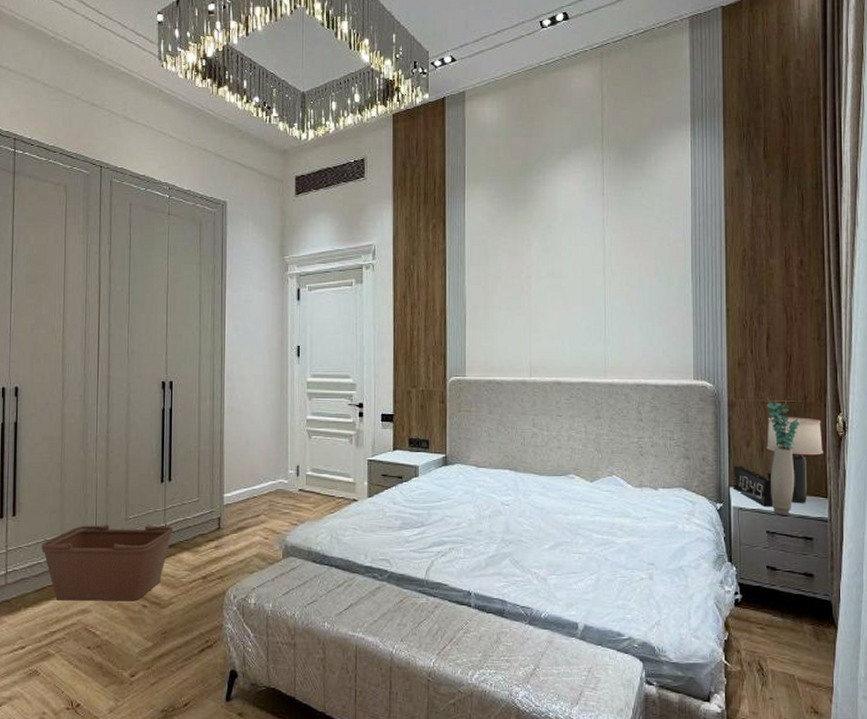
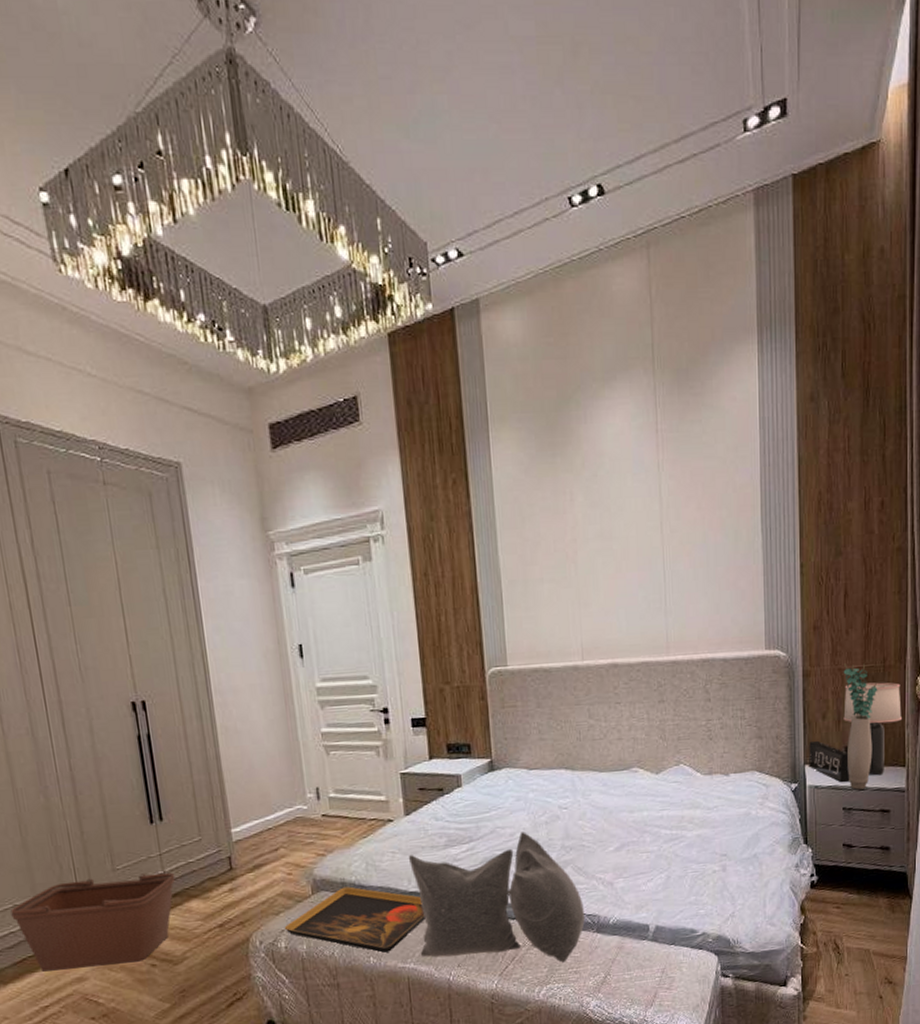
decorative tray: none [255,555,378,619] -> present [284,886,427,952]
cushion: none [367,522,518,650] -> present [408,832,585,963]

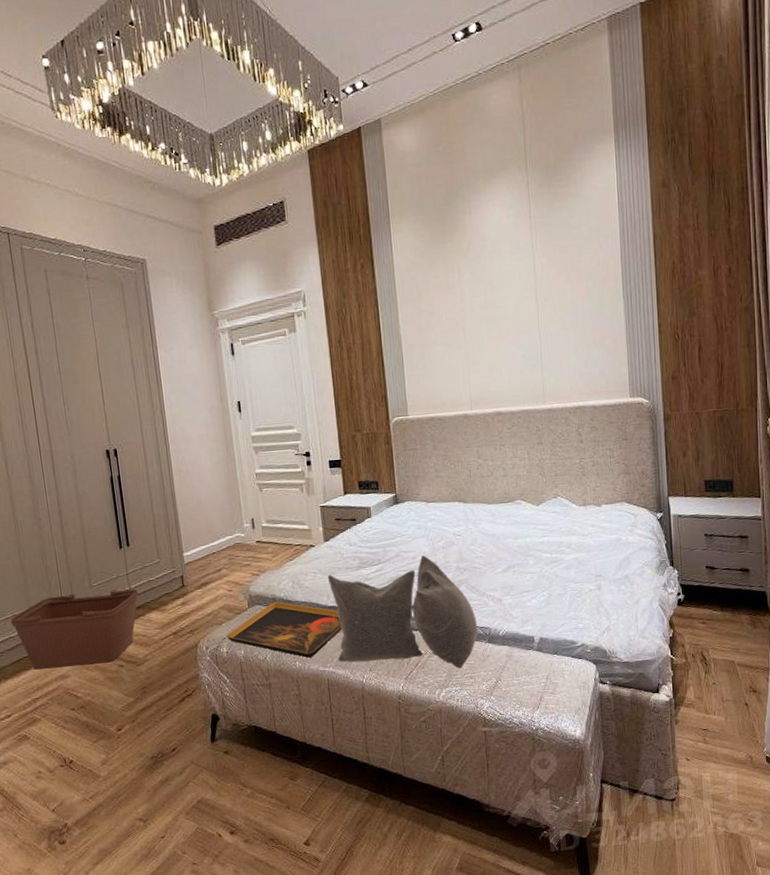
alarm clock: present [809,740,850,782] -> none [671,475,710,512]
vase: present [843,664,878,790] -> none [700,408,732,518]
table lamp: present [843,682,903,776] -> none [702,423,756,506]

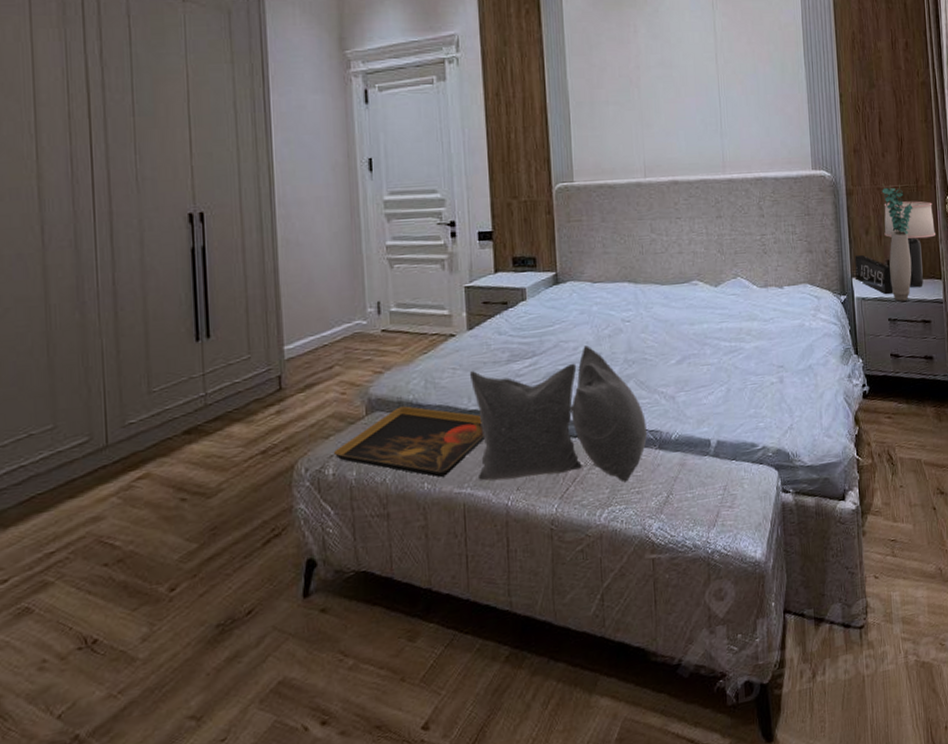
bicycle basket: present [11,589,139,670] -> none [24,394,218,511]
alarm clock: none [671,475,710,512] -> present [855,254,894,294]
vase: none [700,408,732,518] -> present [882,184,913,301]
table lamp: none [702,423,756,506] -> present [884,201,936,288]

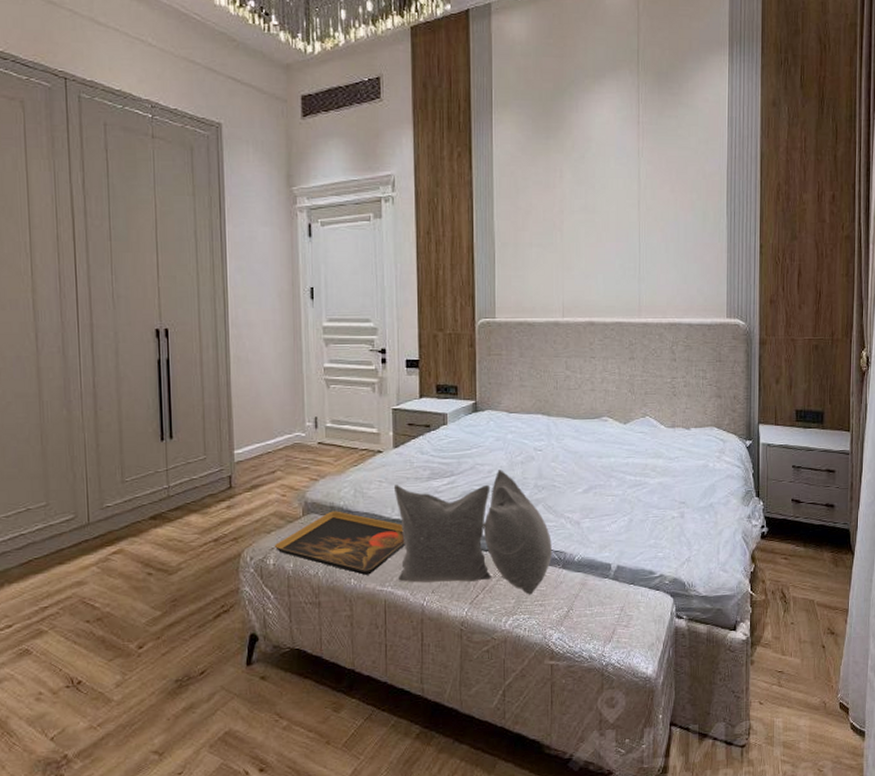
alarm clock: present [855,254,894,294] -> none [763,402,800,442]
vase: present [882,184,913,301] -> none [796,335,826,450]
table lamp: present [884,201,936,288] -> none [795,353,848,438]

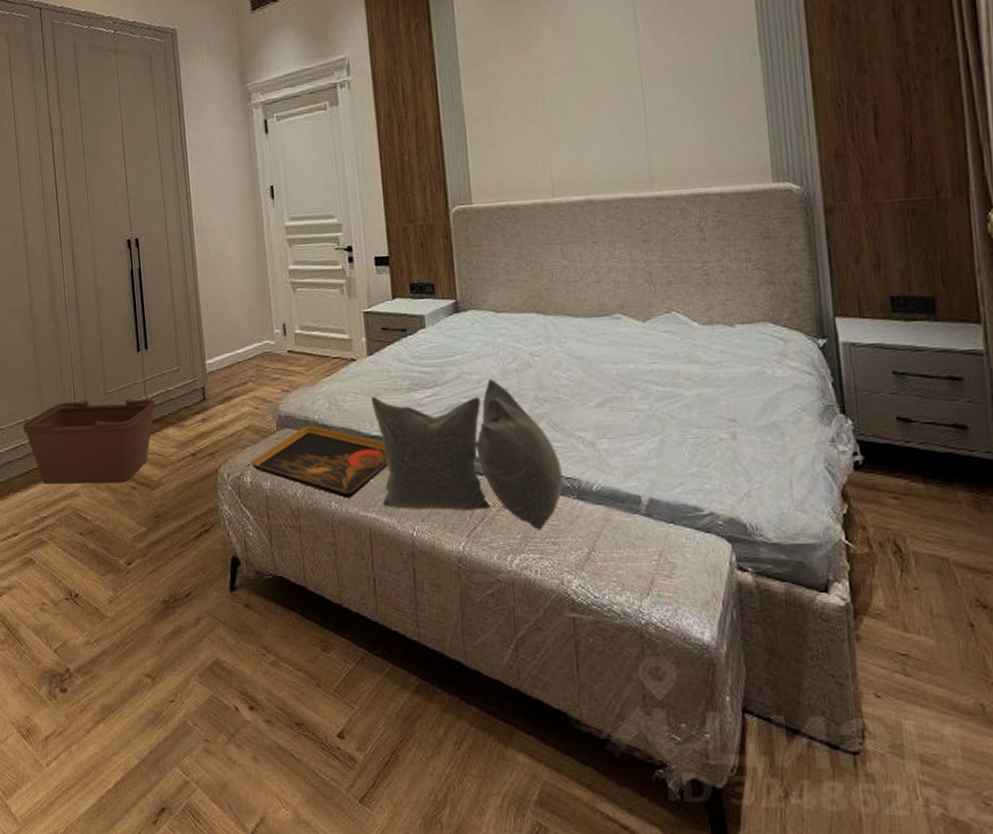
bicycle basket: none [23,486,179,574] -> present [23,398,156,484]

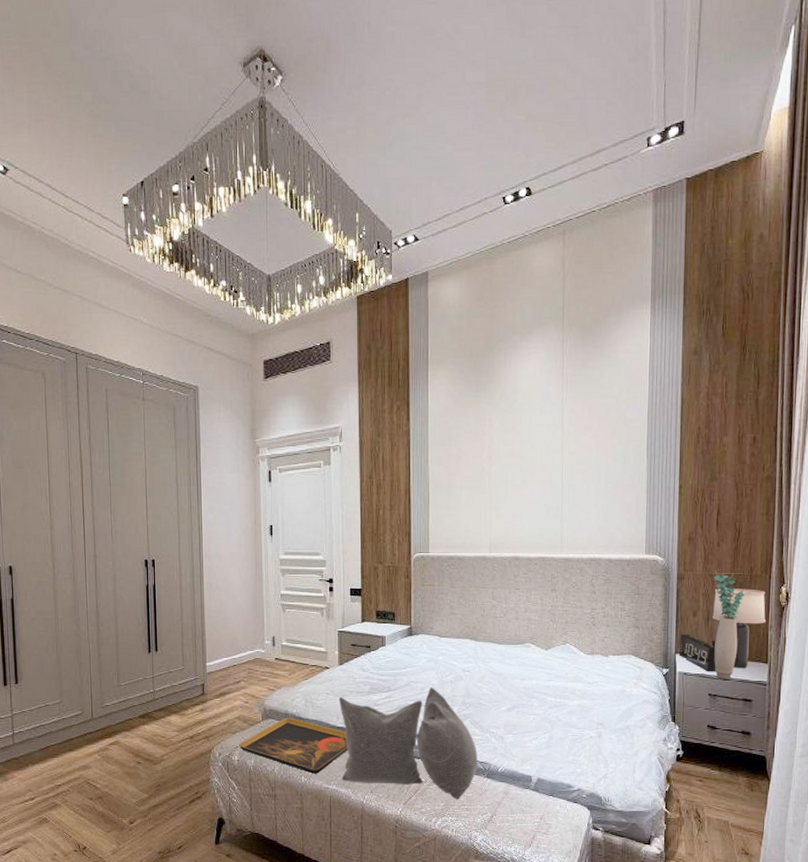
bicycle basket: present [23,398,156,484] -> none [43,690,162,759]
alarm clock: none [838,288,901,339] -> present [679,634,716,671]
vase: none [880,197,931,350] -> present [714,571,745,679]
table lamp: none [883,218,971,334] -> present [712,589,767,669]

